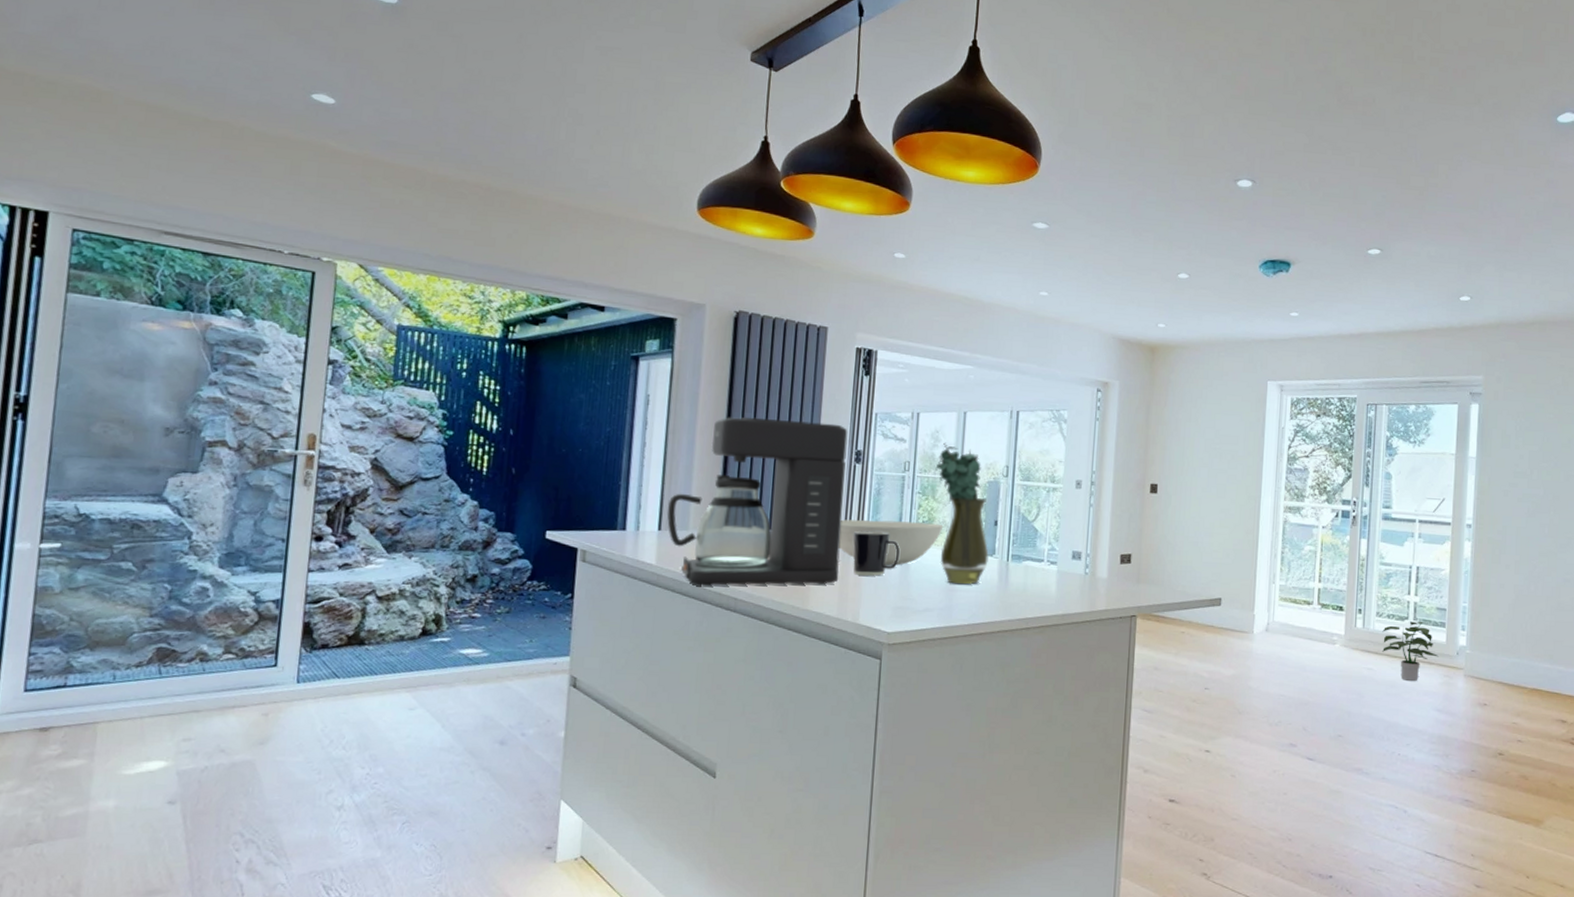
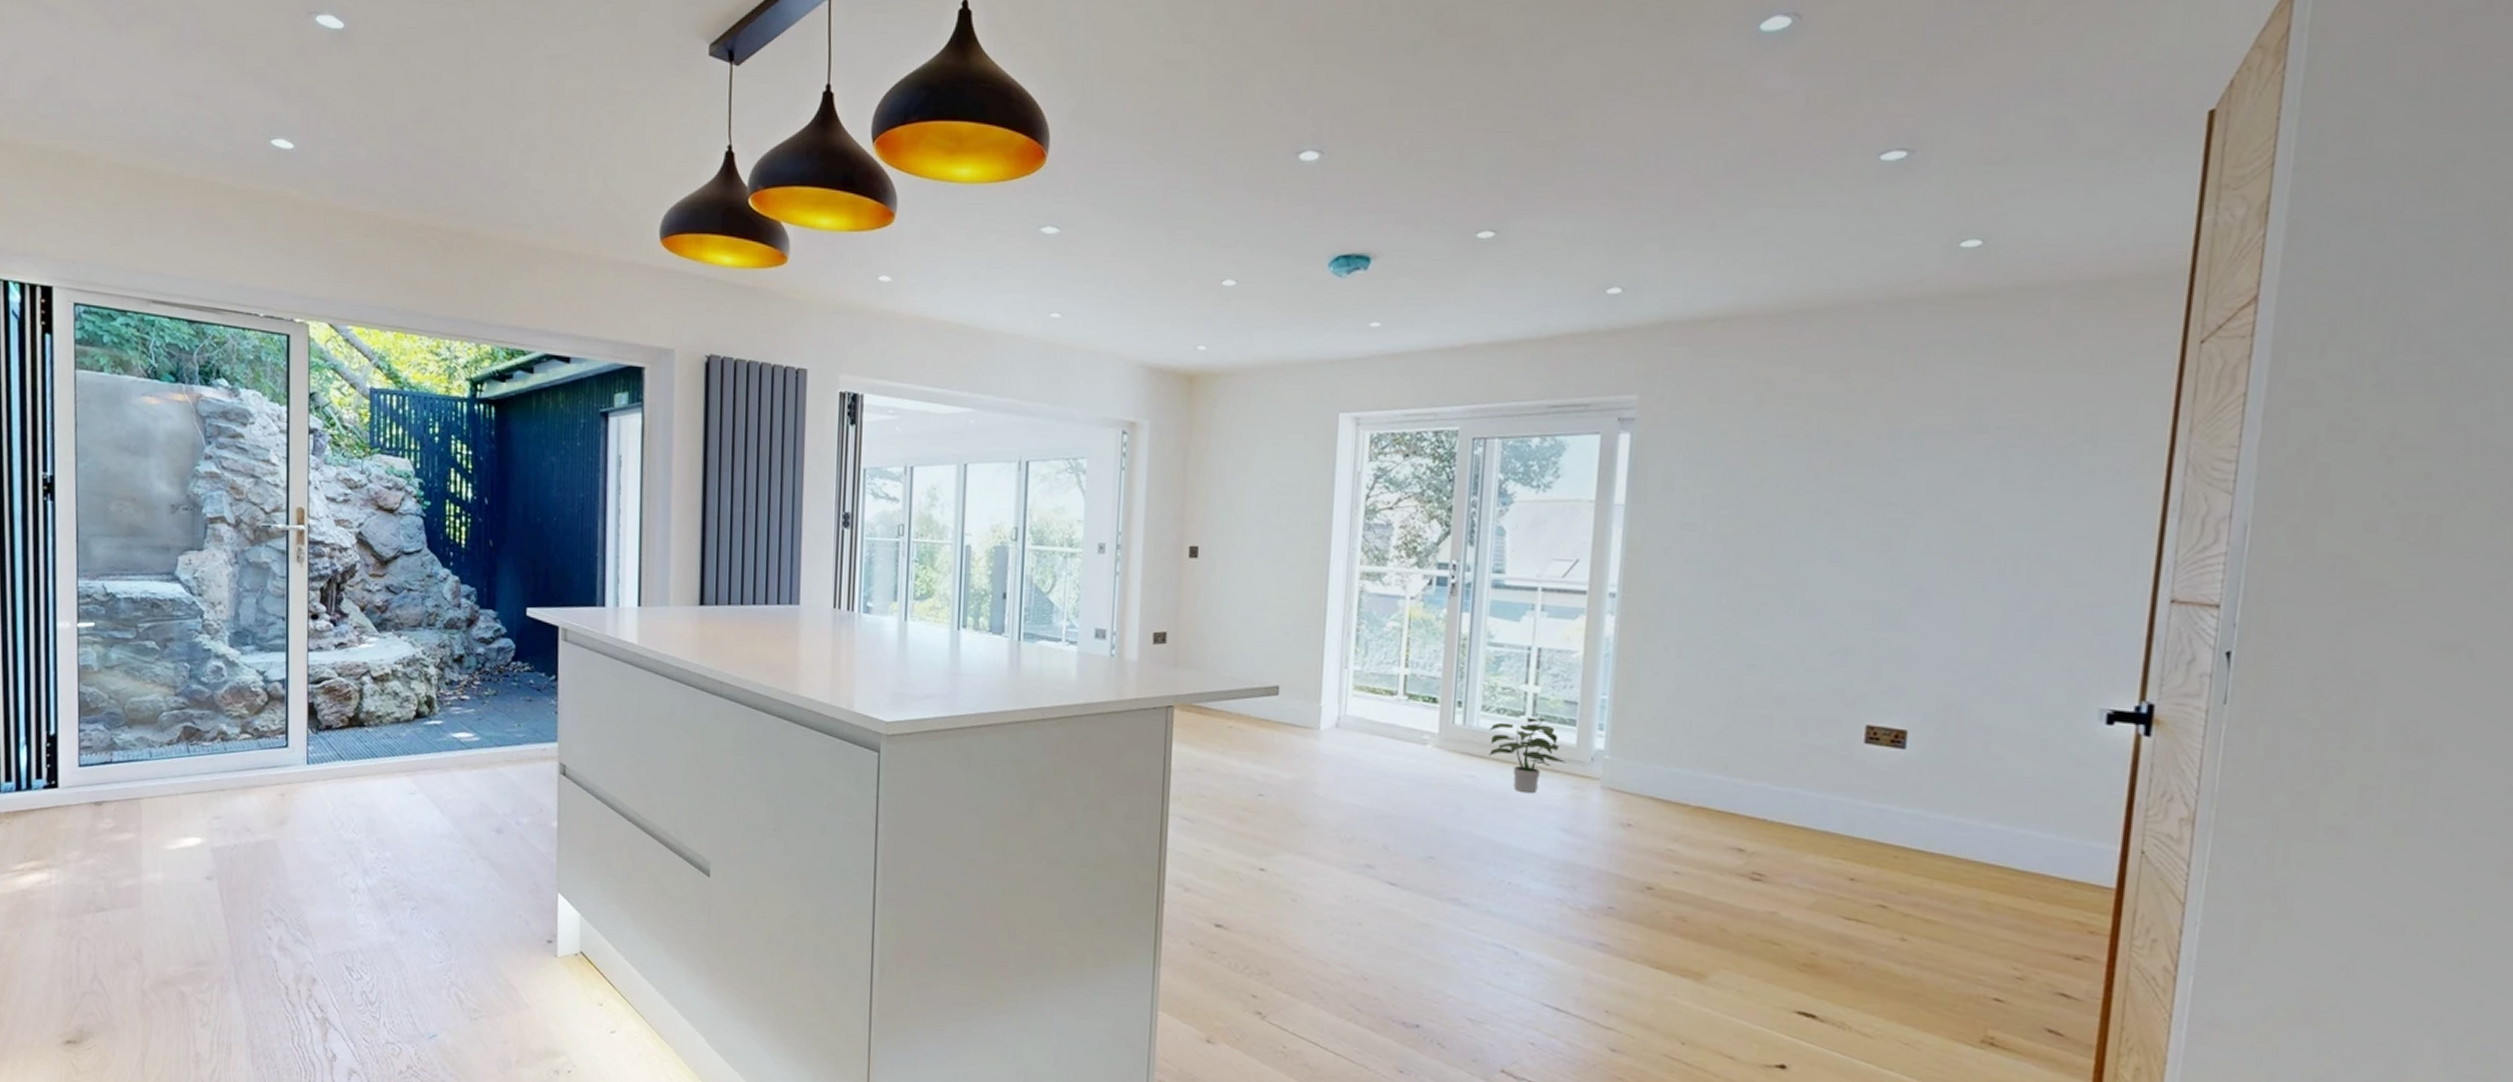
coffee maker: present [667,416,848,586] -> none [646,477,834,668]
bowl: present [839,519,944,566] -> none [829,592,945,646]
mug: present [853,531,901,576] -> none [843,605,897,658]
vase: present [935,442,989,585] -> none [933,501,997,668]

